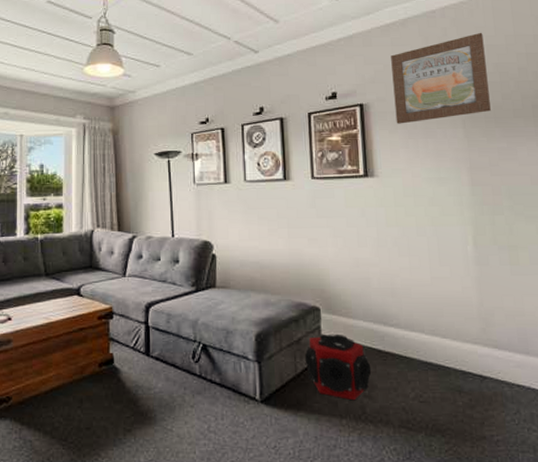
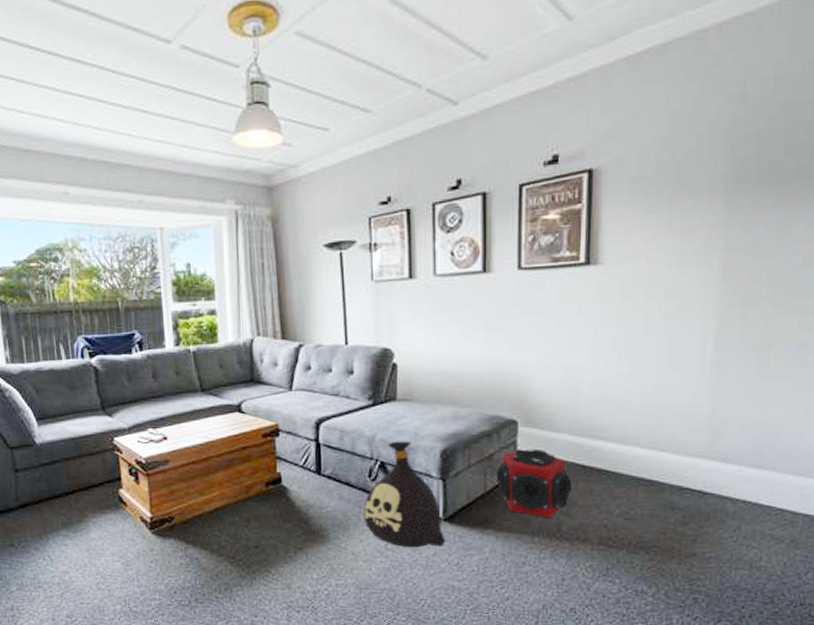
bag: none [188,324,263,430] -> present [363,441,446,548]
wall art: present [391,32,491,124] -> none [634,57,772,194]

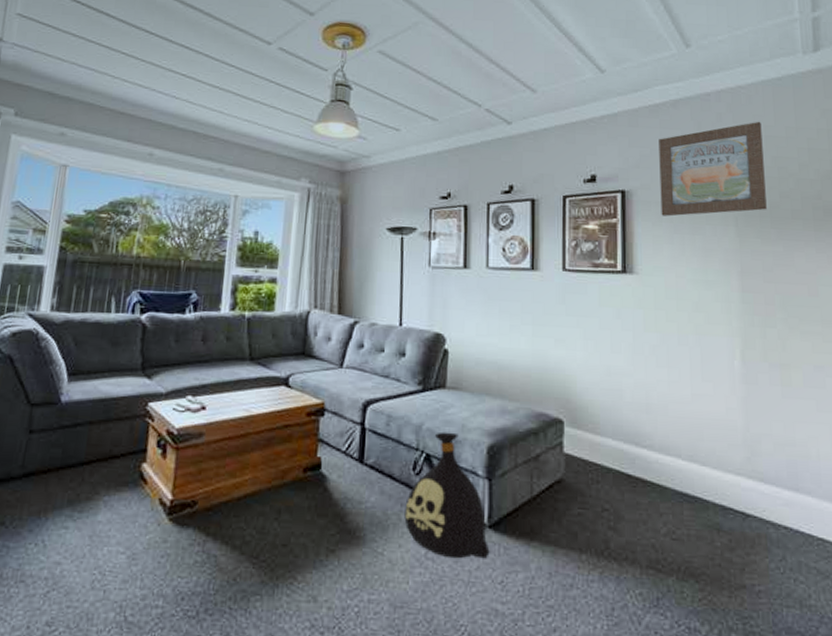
speaker: present [496,448,572,518] -> none [542,451,619,533]
wall art: none [634,57,772,194] -> present [659,121,767,217]

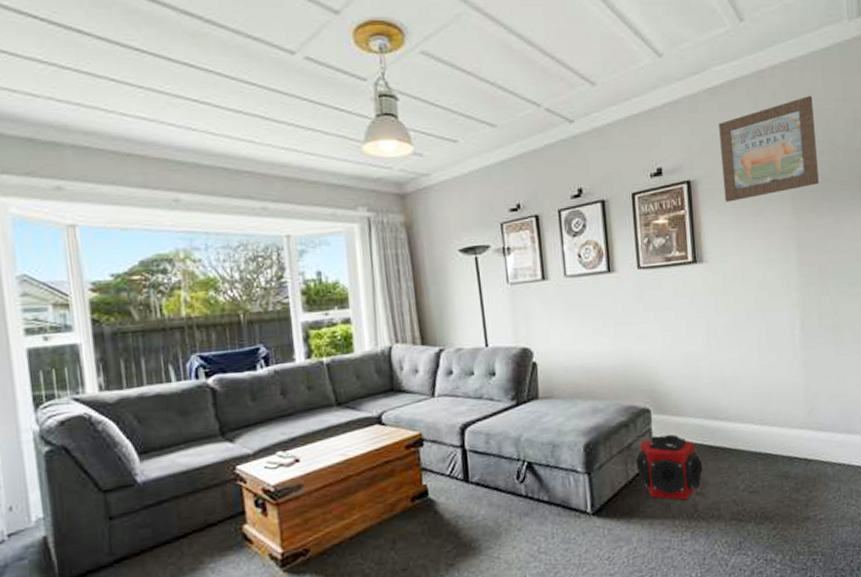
bag: present [404,431,490,559] -> none [514,438,596,548]
speaker: none [542,451,619,533] -> present [636,434,703,501]

